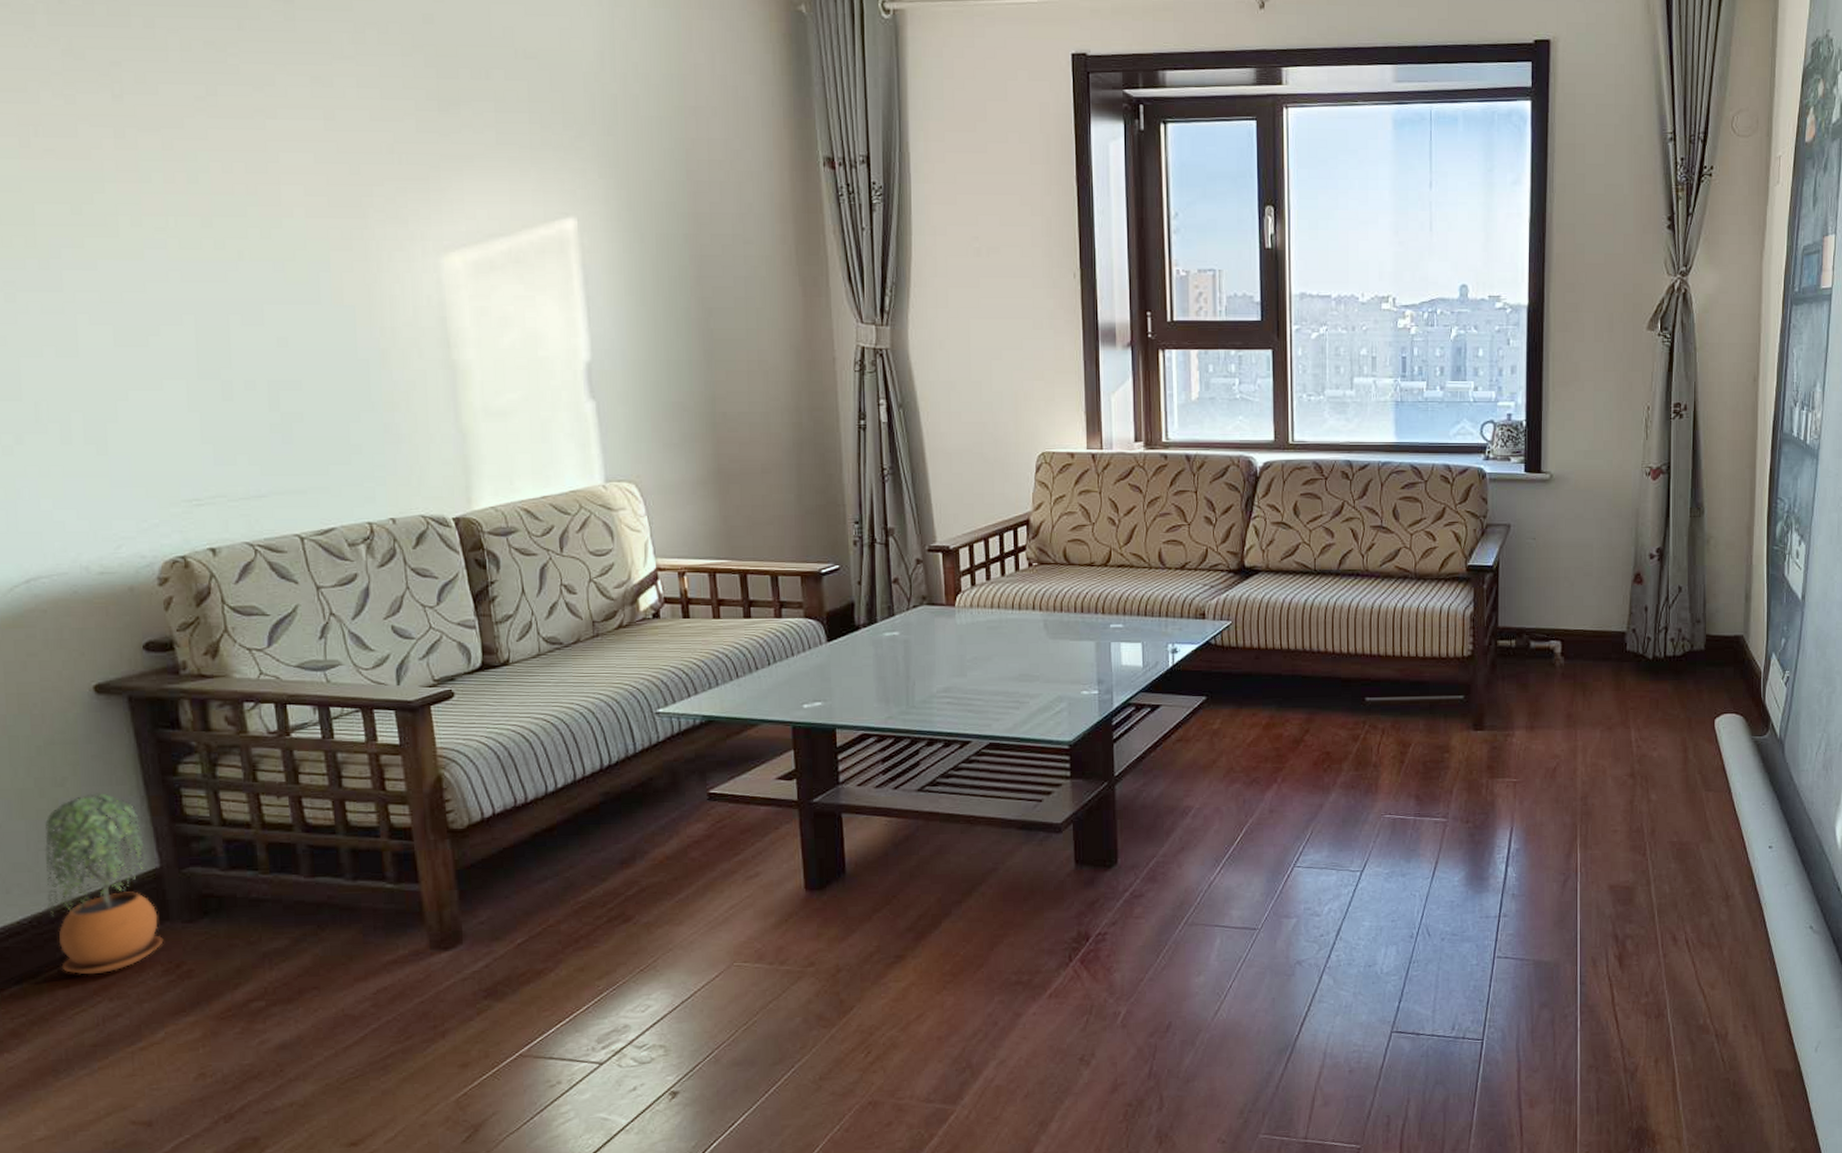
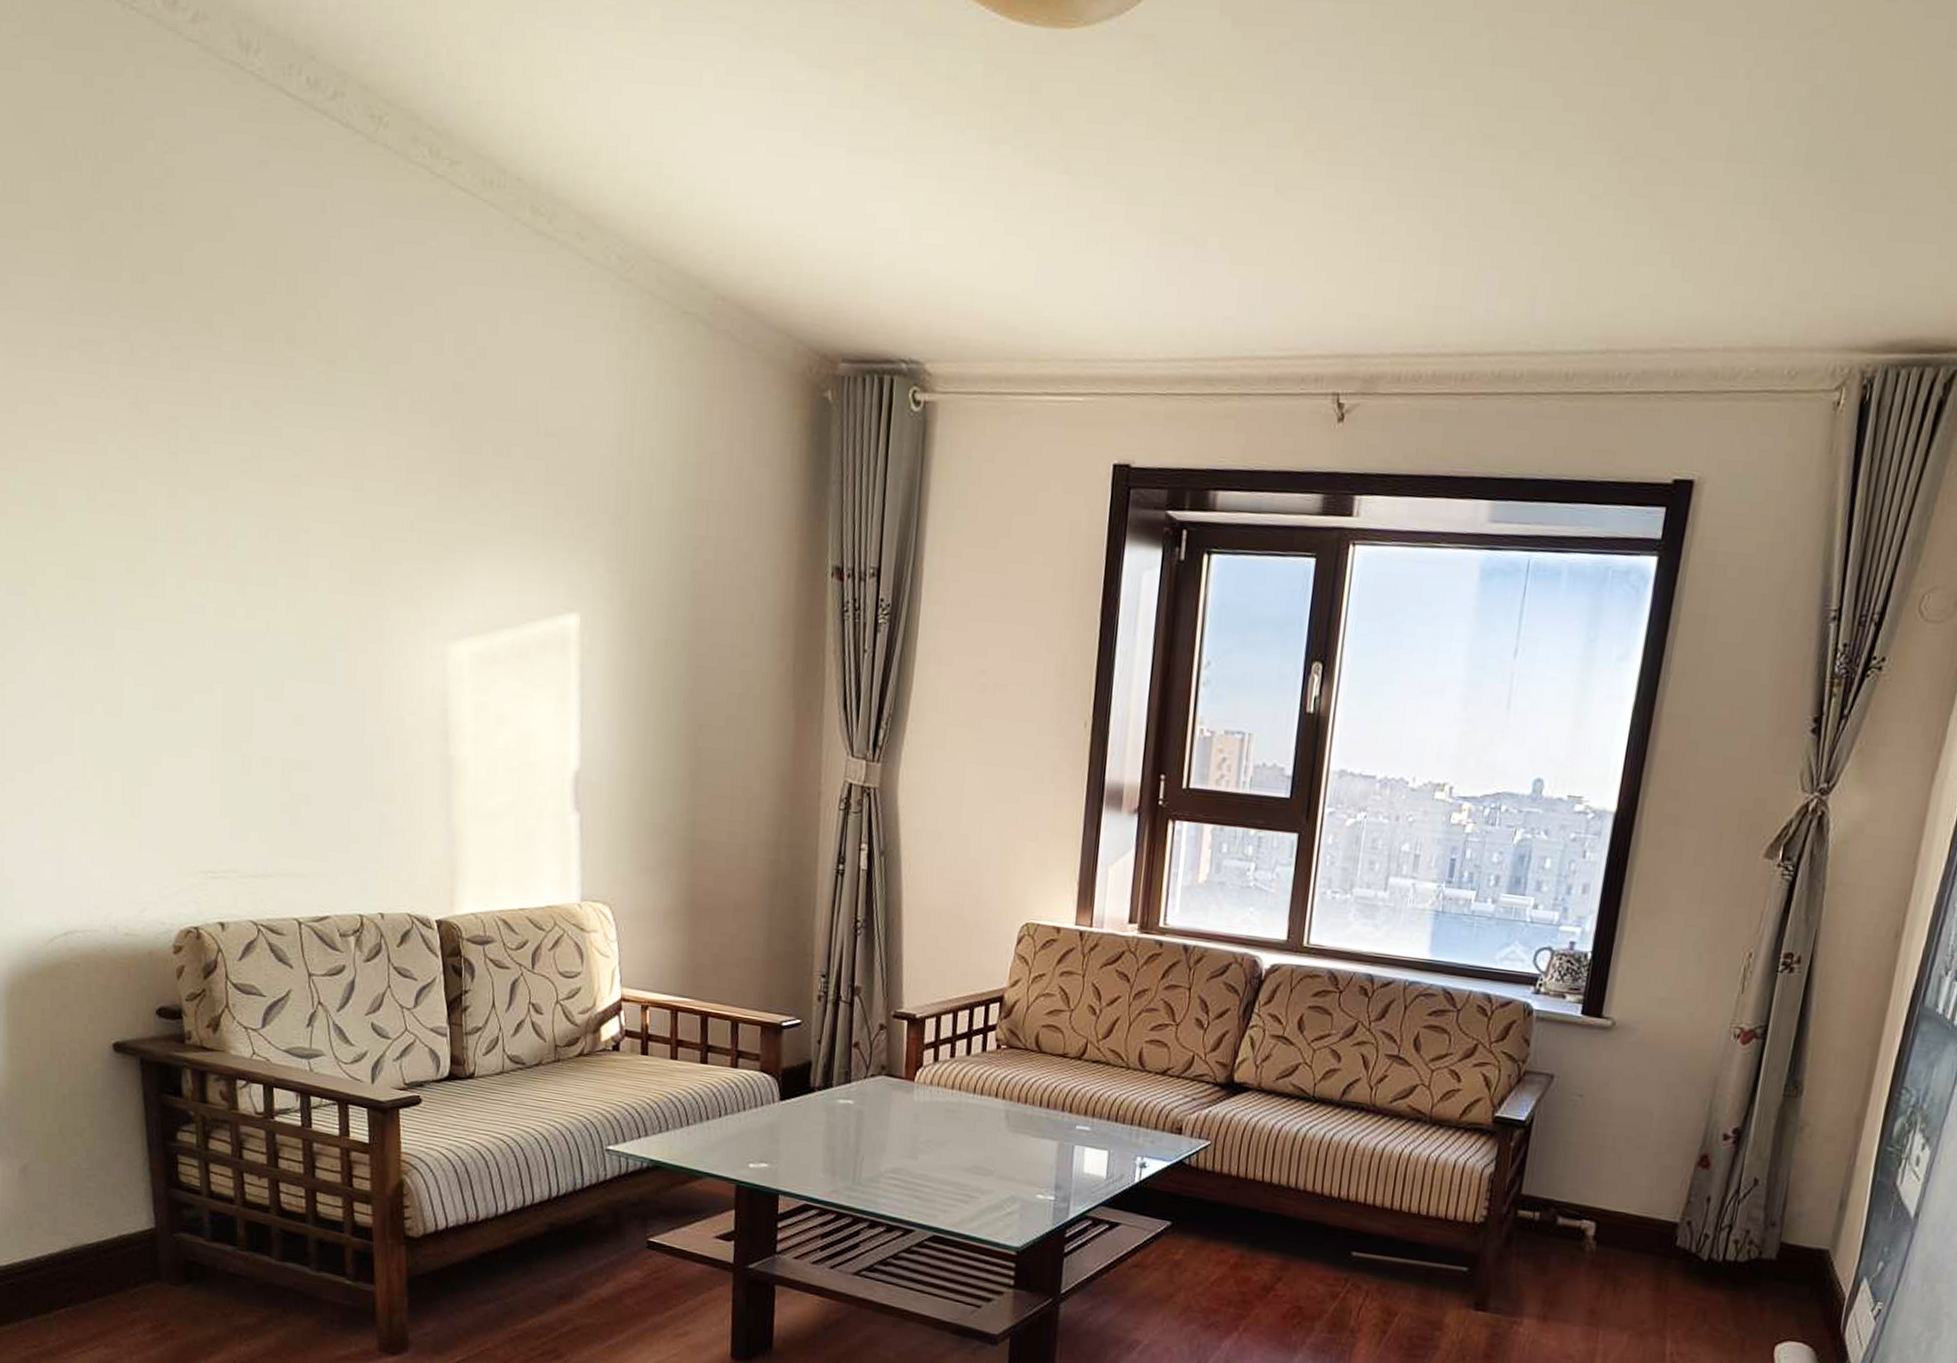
potted plant: present [45,793,164,975] -> none [61,1147,153,1320]

